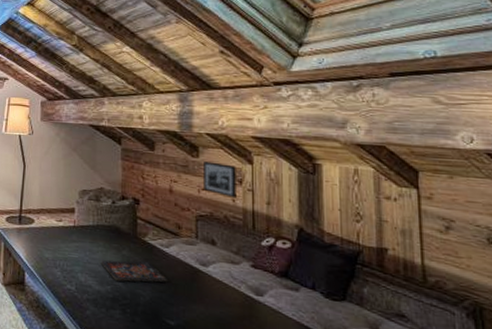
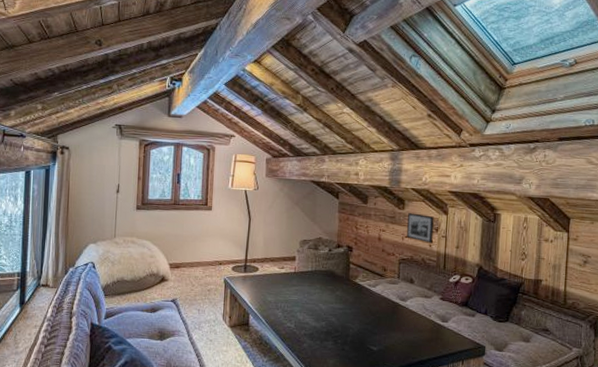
board game: present [101,260,168,283] -> none [318,299,374,318]

